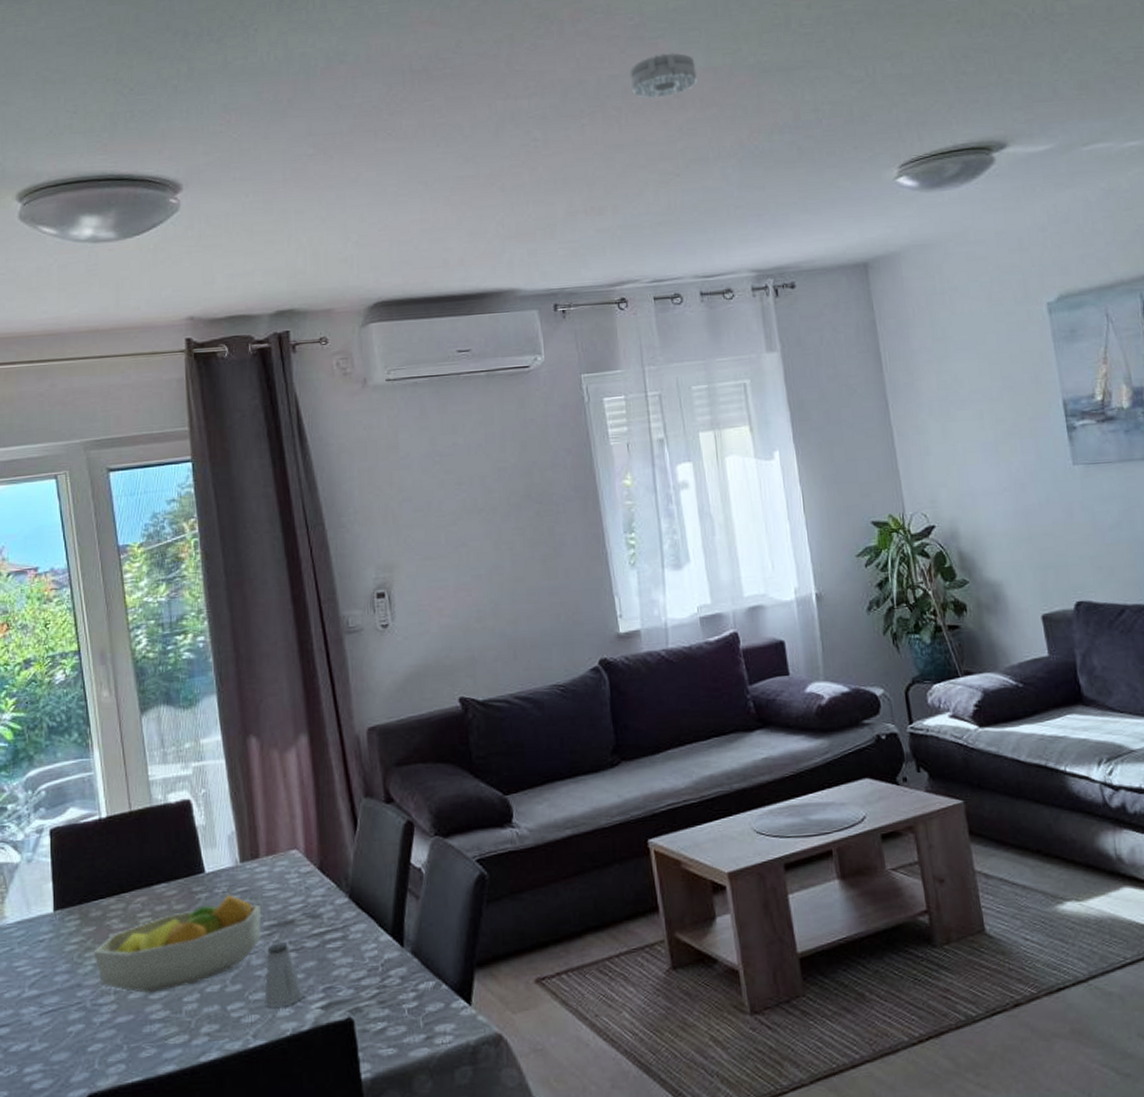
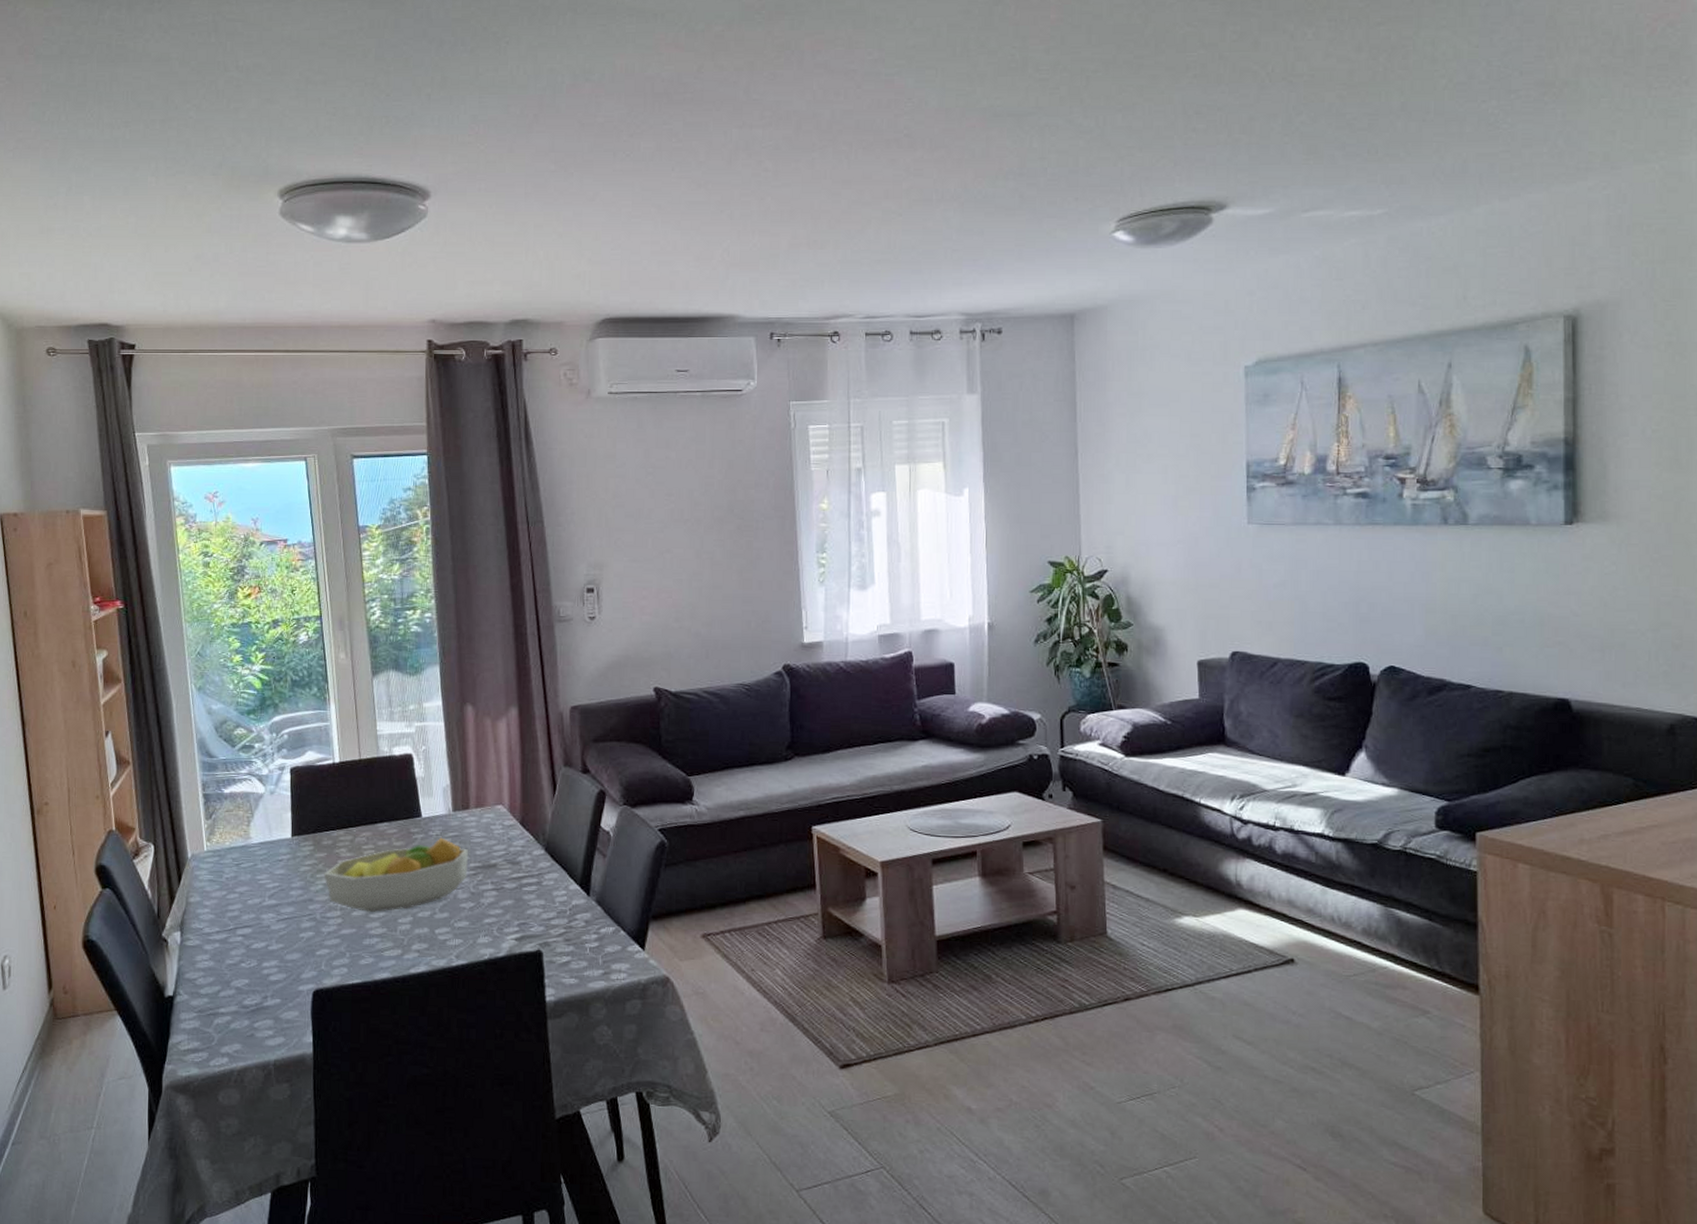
saltshaker: present [264,942,304,1008] -> none [467,882,501,935]
smoke detector: present [629,53,697,98] -> none [863,91,929,136]

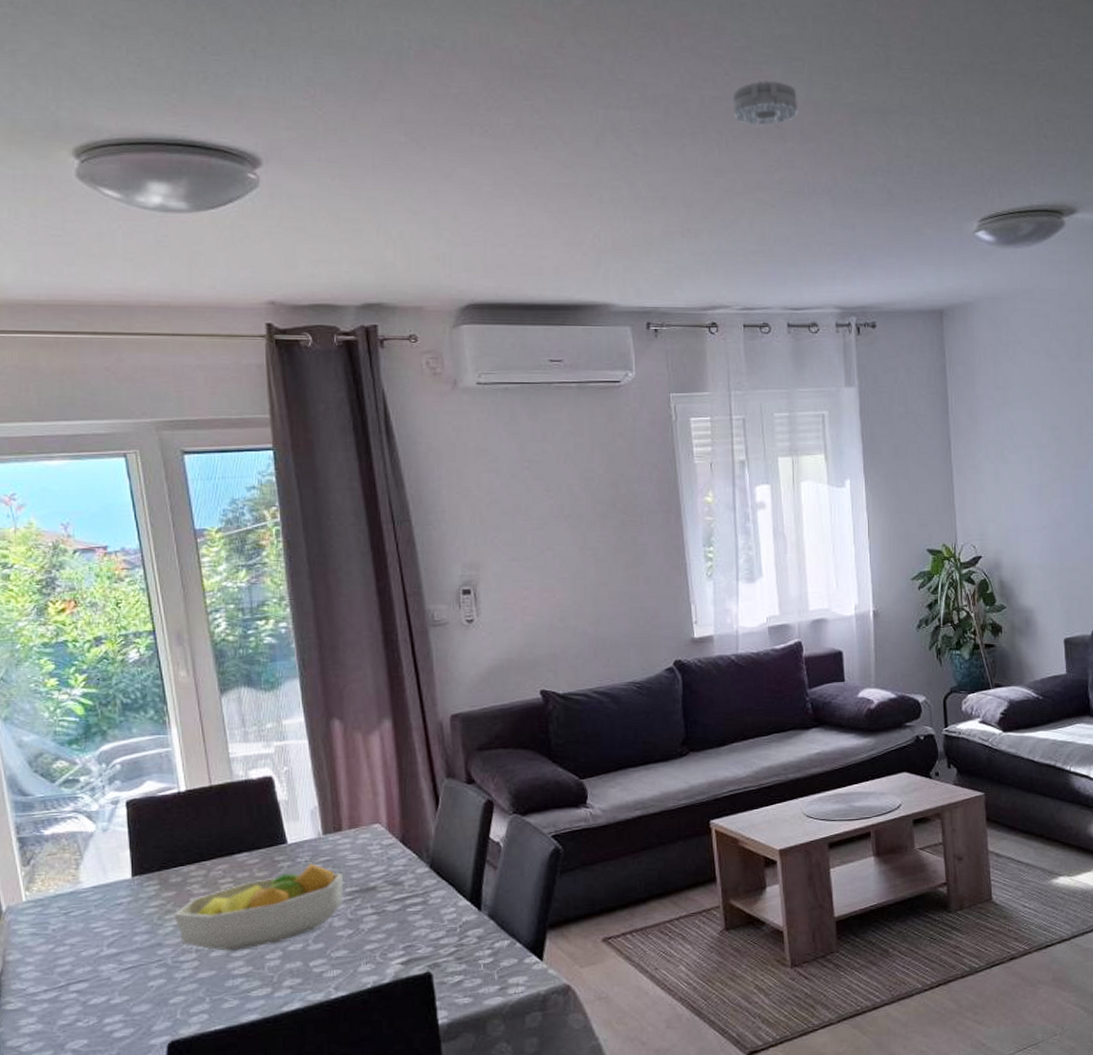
smoke detector: none [863,91,929,136] -> present [732,80,797,126]

